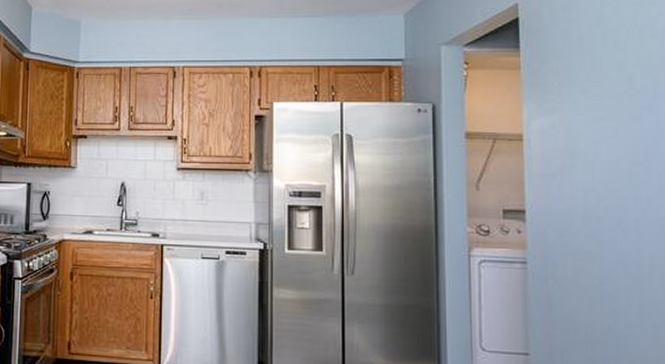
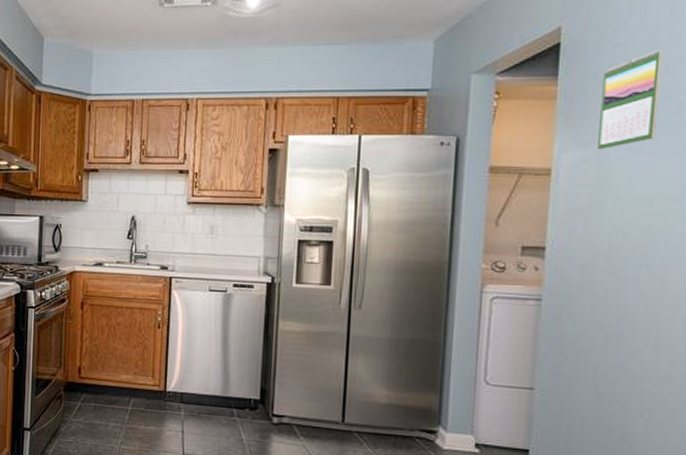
calendar: none [560,24,613,117] -> present [598,49,663,150]

